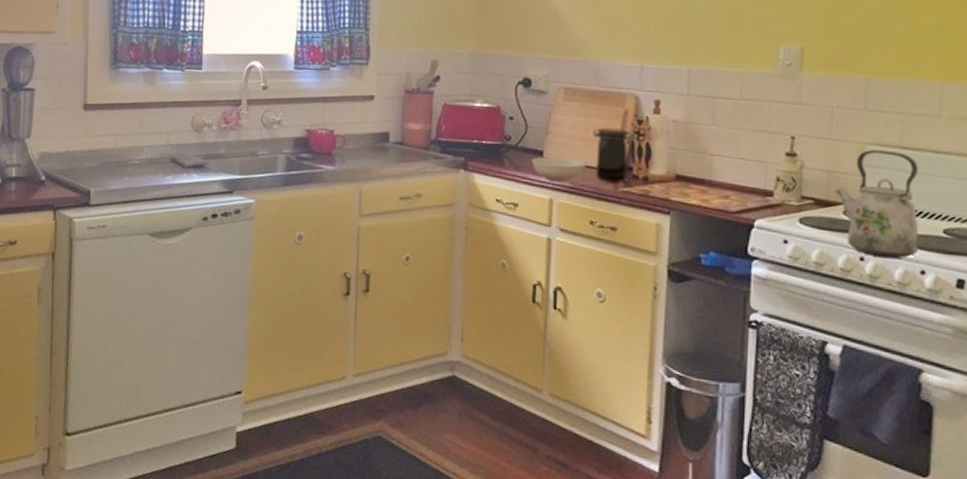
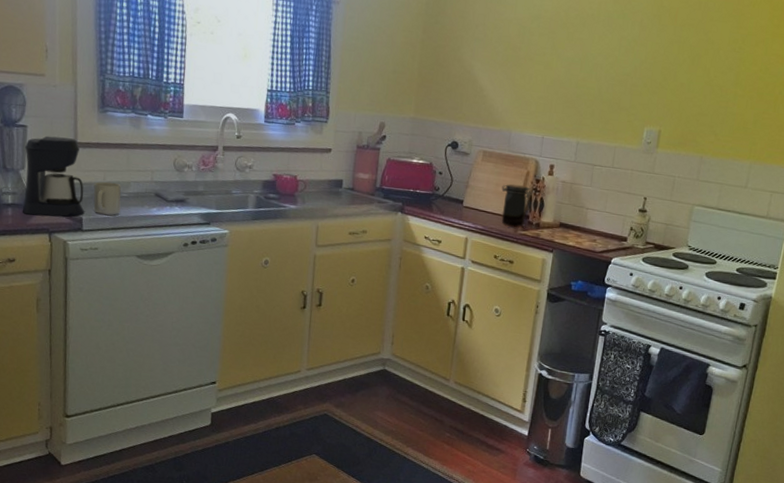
coffee maker: none [27,99,93,191] -> present [23,135,85,218]
mug: none [102,147,134,187] -> present [93,181,122,216]
bowl: present [531,157,588,183] -> none [453,205,497,226]
kettle: present [834,149,919,259] -> none [669,209,727,288]

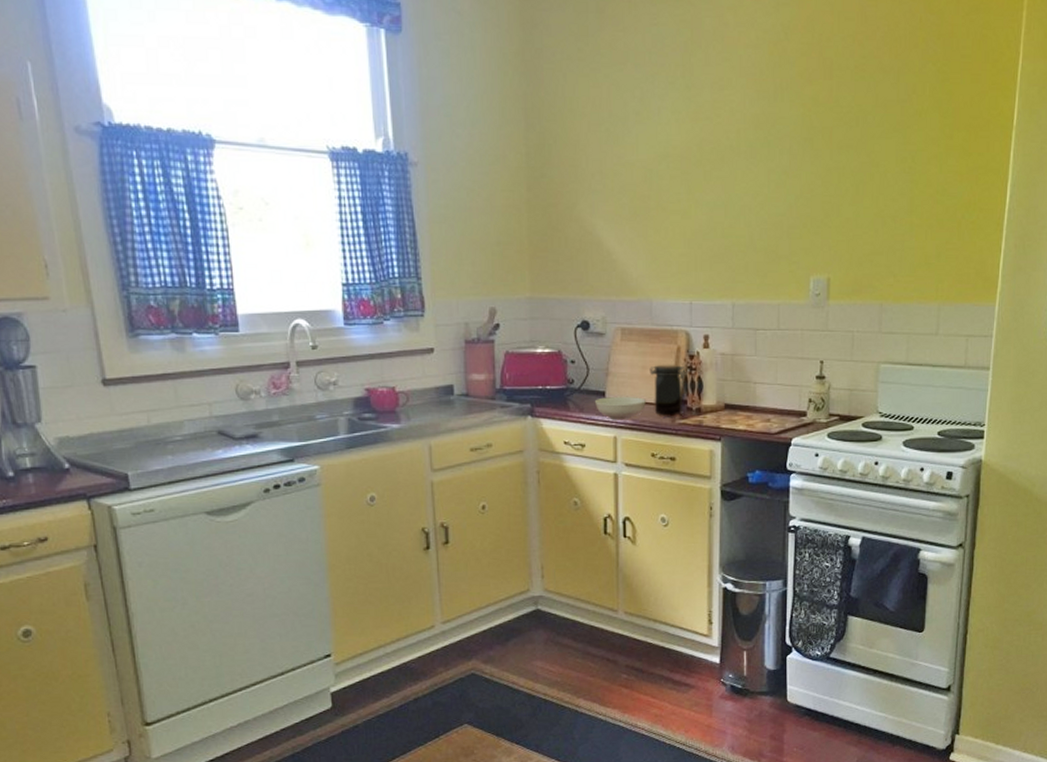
coffee maker: present [23,135,85,218] -> none [37,375,130,480]
mug: present [93,181,122,216] -> none [136,424,177,467]
bowl: none [453,205,497,226] -> present [594,397,647,421]

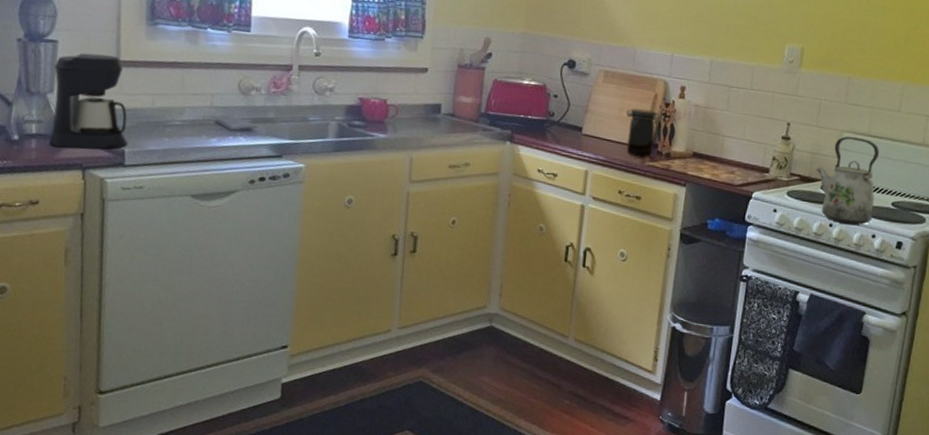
coffee maker: none [37,375,130,480] -> present [50,52,128,151]
bowl: present [594,397,647,421] -> none [571,132,621,157]
kettle: none [855,367,920,461] -> present [816,136,879,226]

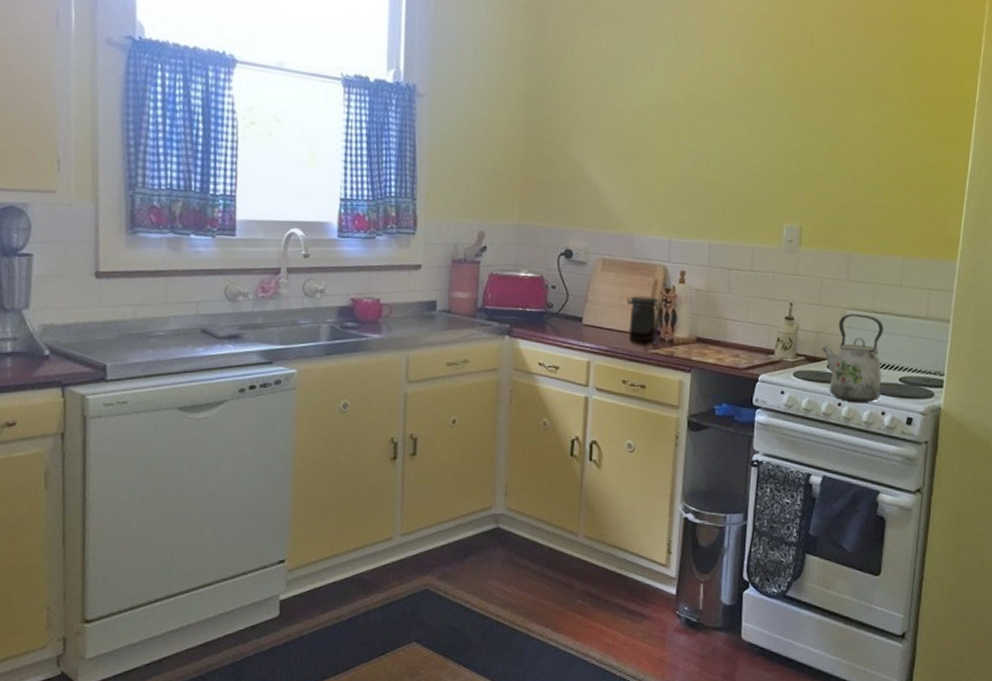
coffee maker: present [50,52,128,151] -> none [26,265,109,367]

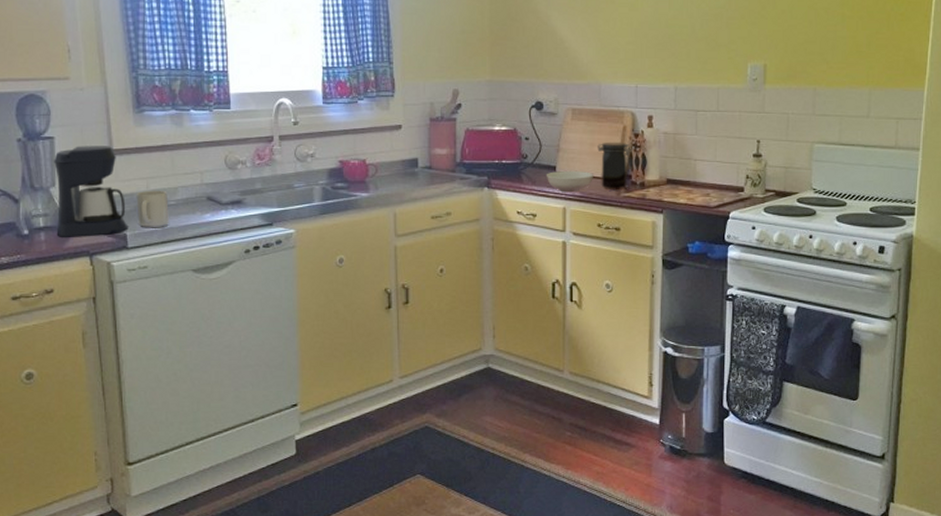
coffee maker: none [26,265,109,367] -> present [54,146,129,238]
mug: none [120,318,158,361] -> present [136,190,170,228]
bowl: none [571,323,622,347] -> present [546,171,595,193]
kettle: present [821,313,884,404] -> none [790,147,852,235]

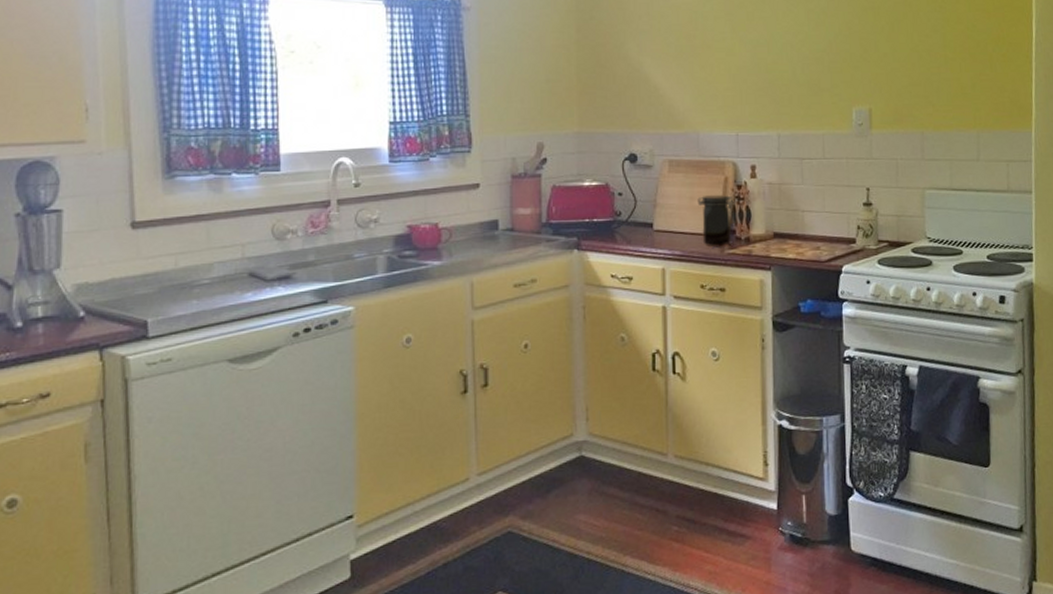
coffee maker: present [54,146,129,238] -> none [60,218,150,330]
mug: present [136,190,170,228] -> none [161,267,203,313]
bowl: present [546,171,595,193] -> none [642,228,695,252]

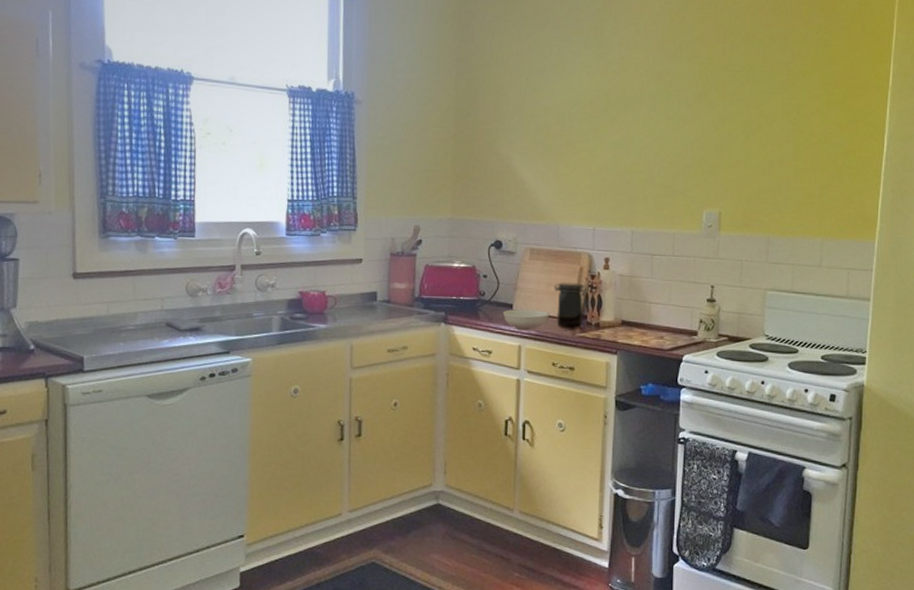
bowl: none [642,228,695,252] -> present [502,309,551,331]

